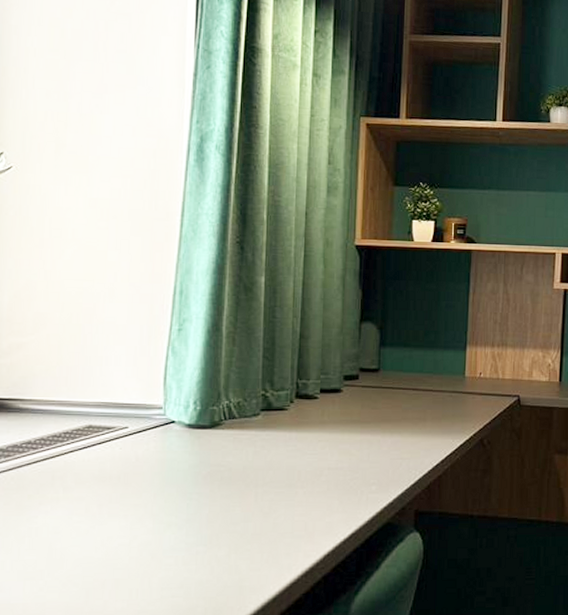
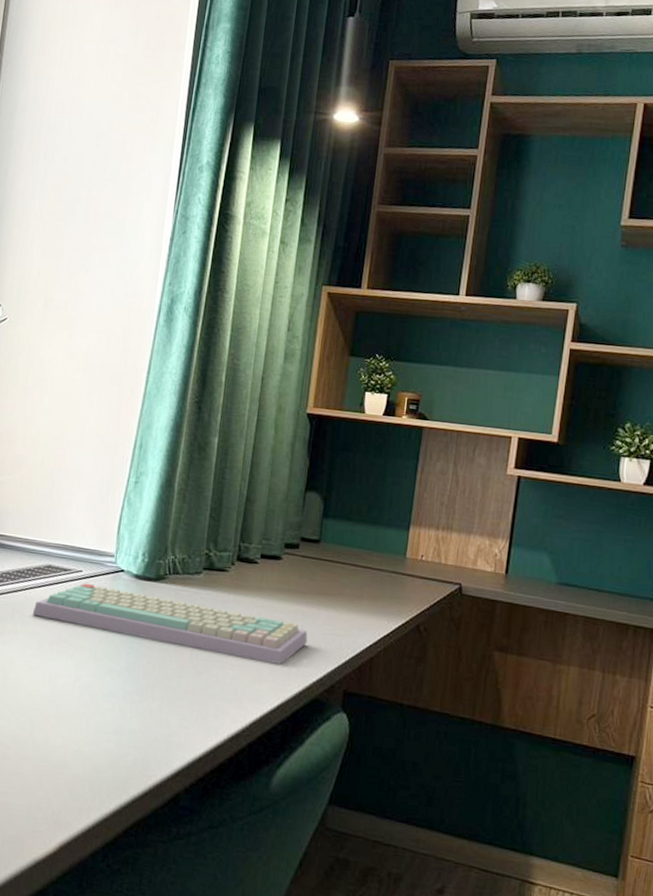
keyboard: none [75,439,376,494] -> present [32,583,308,664]

